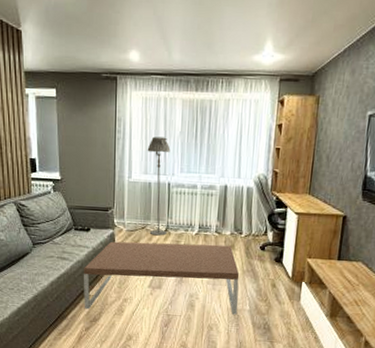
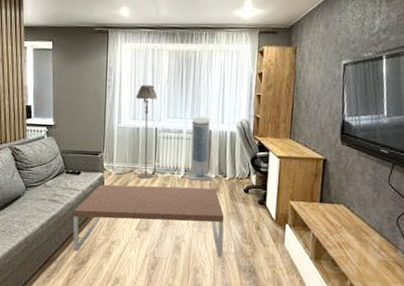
air purifier: none [201,171,228,238] -> present [187,116,212,181]

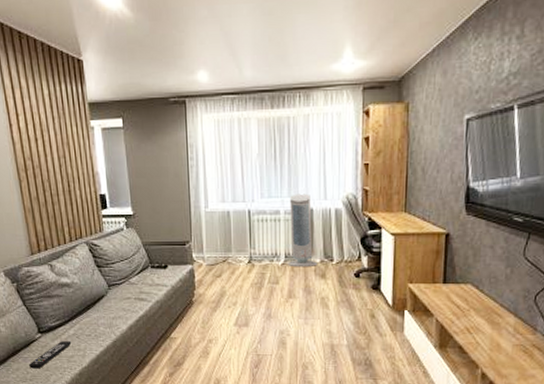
coffee table: present [73,184,225,257] -> none [164,274,335,353]
floor lamp: present [136,85,158,179] -> none [223,161,250,269]

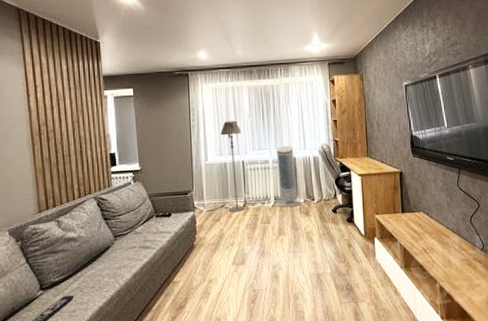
floor lamp: none [223,161,250,269] -> present [220,121,245,212]

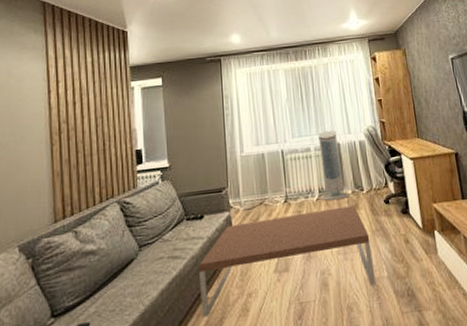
coffee table: none [167,212,320,297] -> present [199,205,376,318]
floor lamp: present [220,121,245,212] -> none [256,106,287,210]

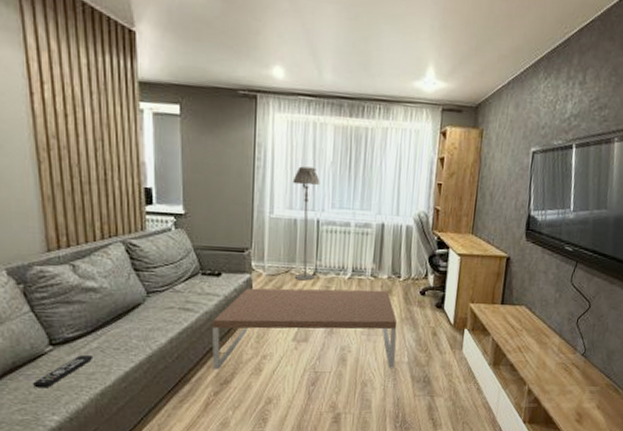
floor lamp: none [256,106,287,210] -> present [292,166,320,281]
air purifier: present [318,130,349,201] -> none [354,207,385,283]

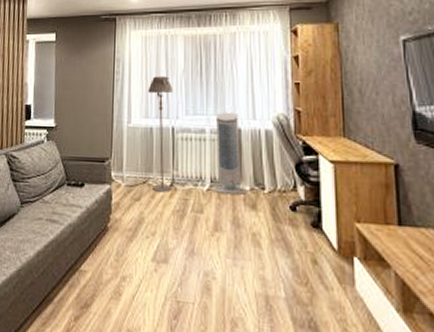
coffee table: present [212,288,398,370] -> none [74,199,270,304]
air purifier: none [354,207,385,283] -> present [213,112,247,195]

